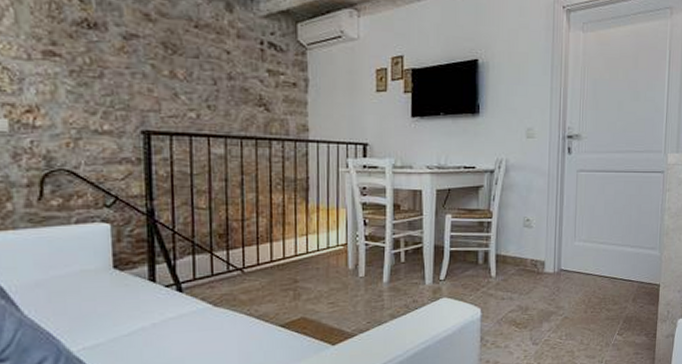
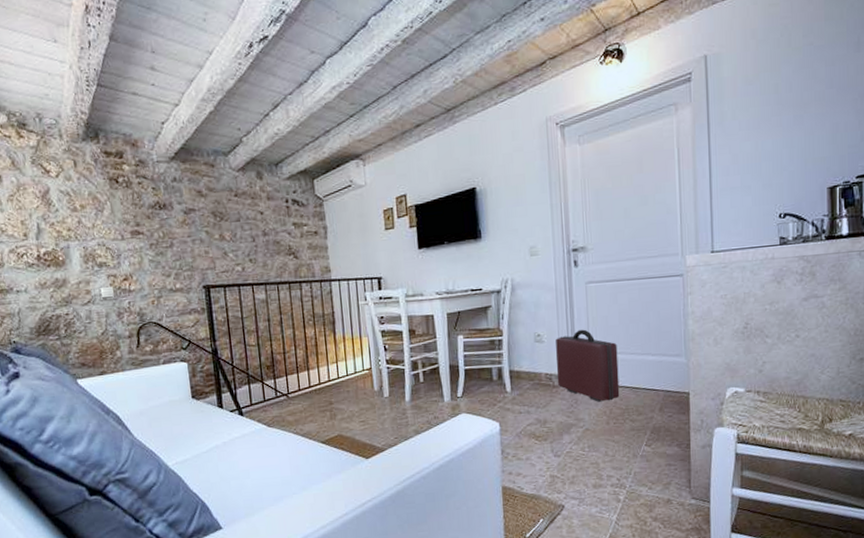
briefcase: none [543,217,601,291] -> present [556,329,620,402]

